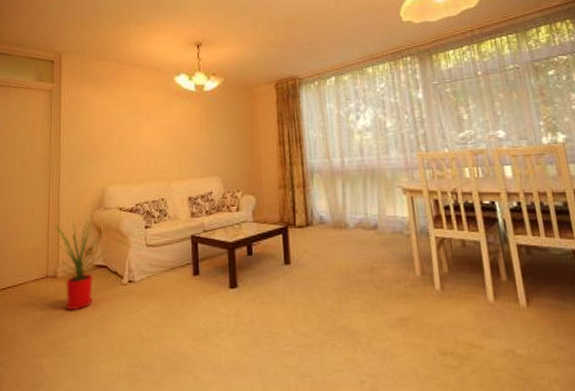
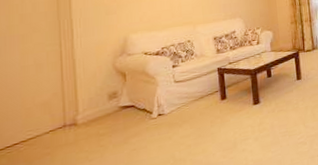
house plant: present [45,217,110,311] -> none [59,63,137,151]

